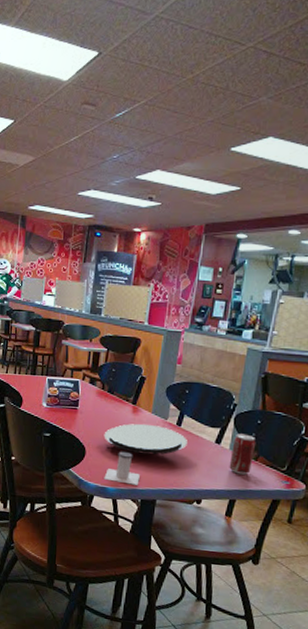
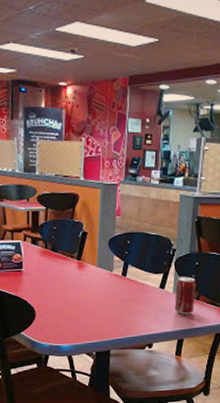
plate: present [104,424,187,455] -> none [52,278,134,308]
salt shaker: present [104,451,140,485] -> none [57,307,92,339]

